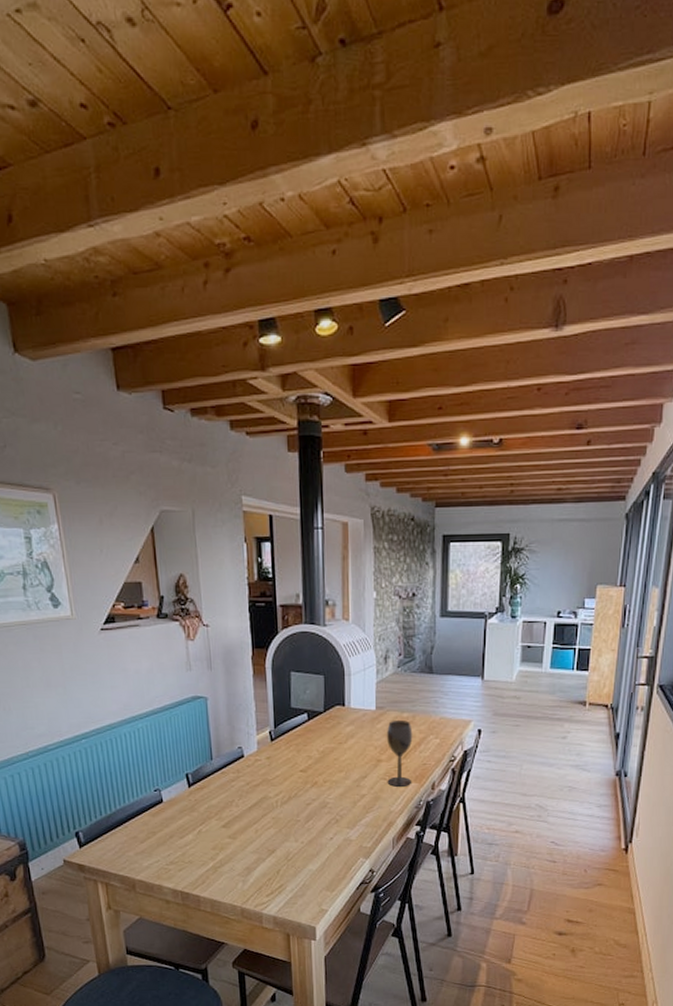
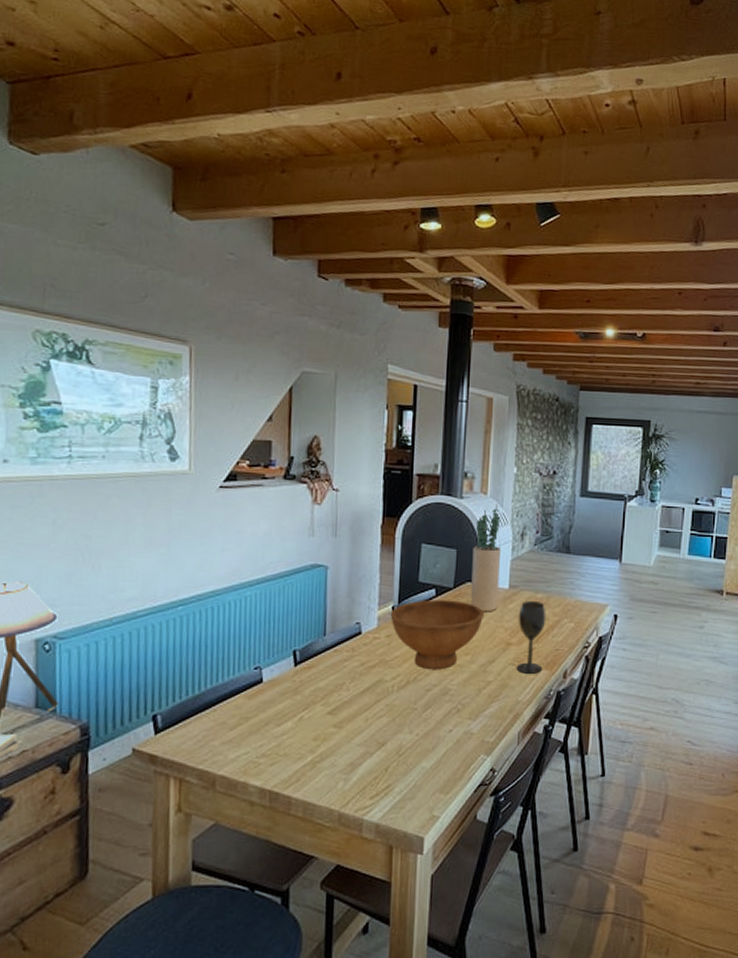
bowl: none [268,723,355,786] -> present [390,600,485,669]
vase: none [339,629,367,733] -> present [471,503,502,612]

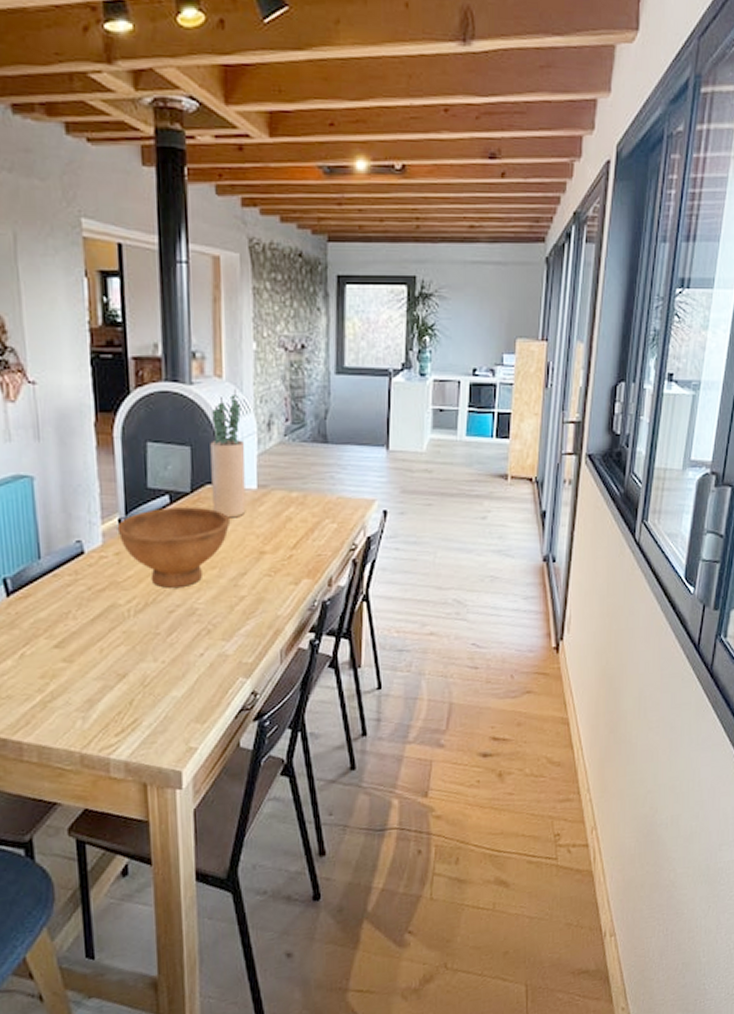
wine glass: present [516,601,546,674] -> none [270,501,304,585]

